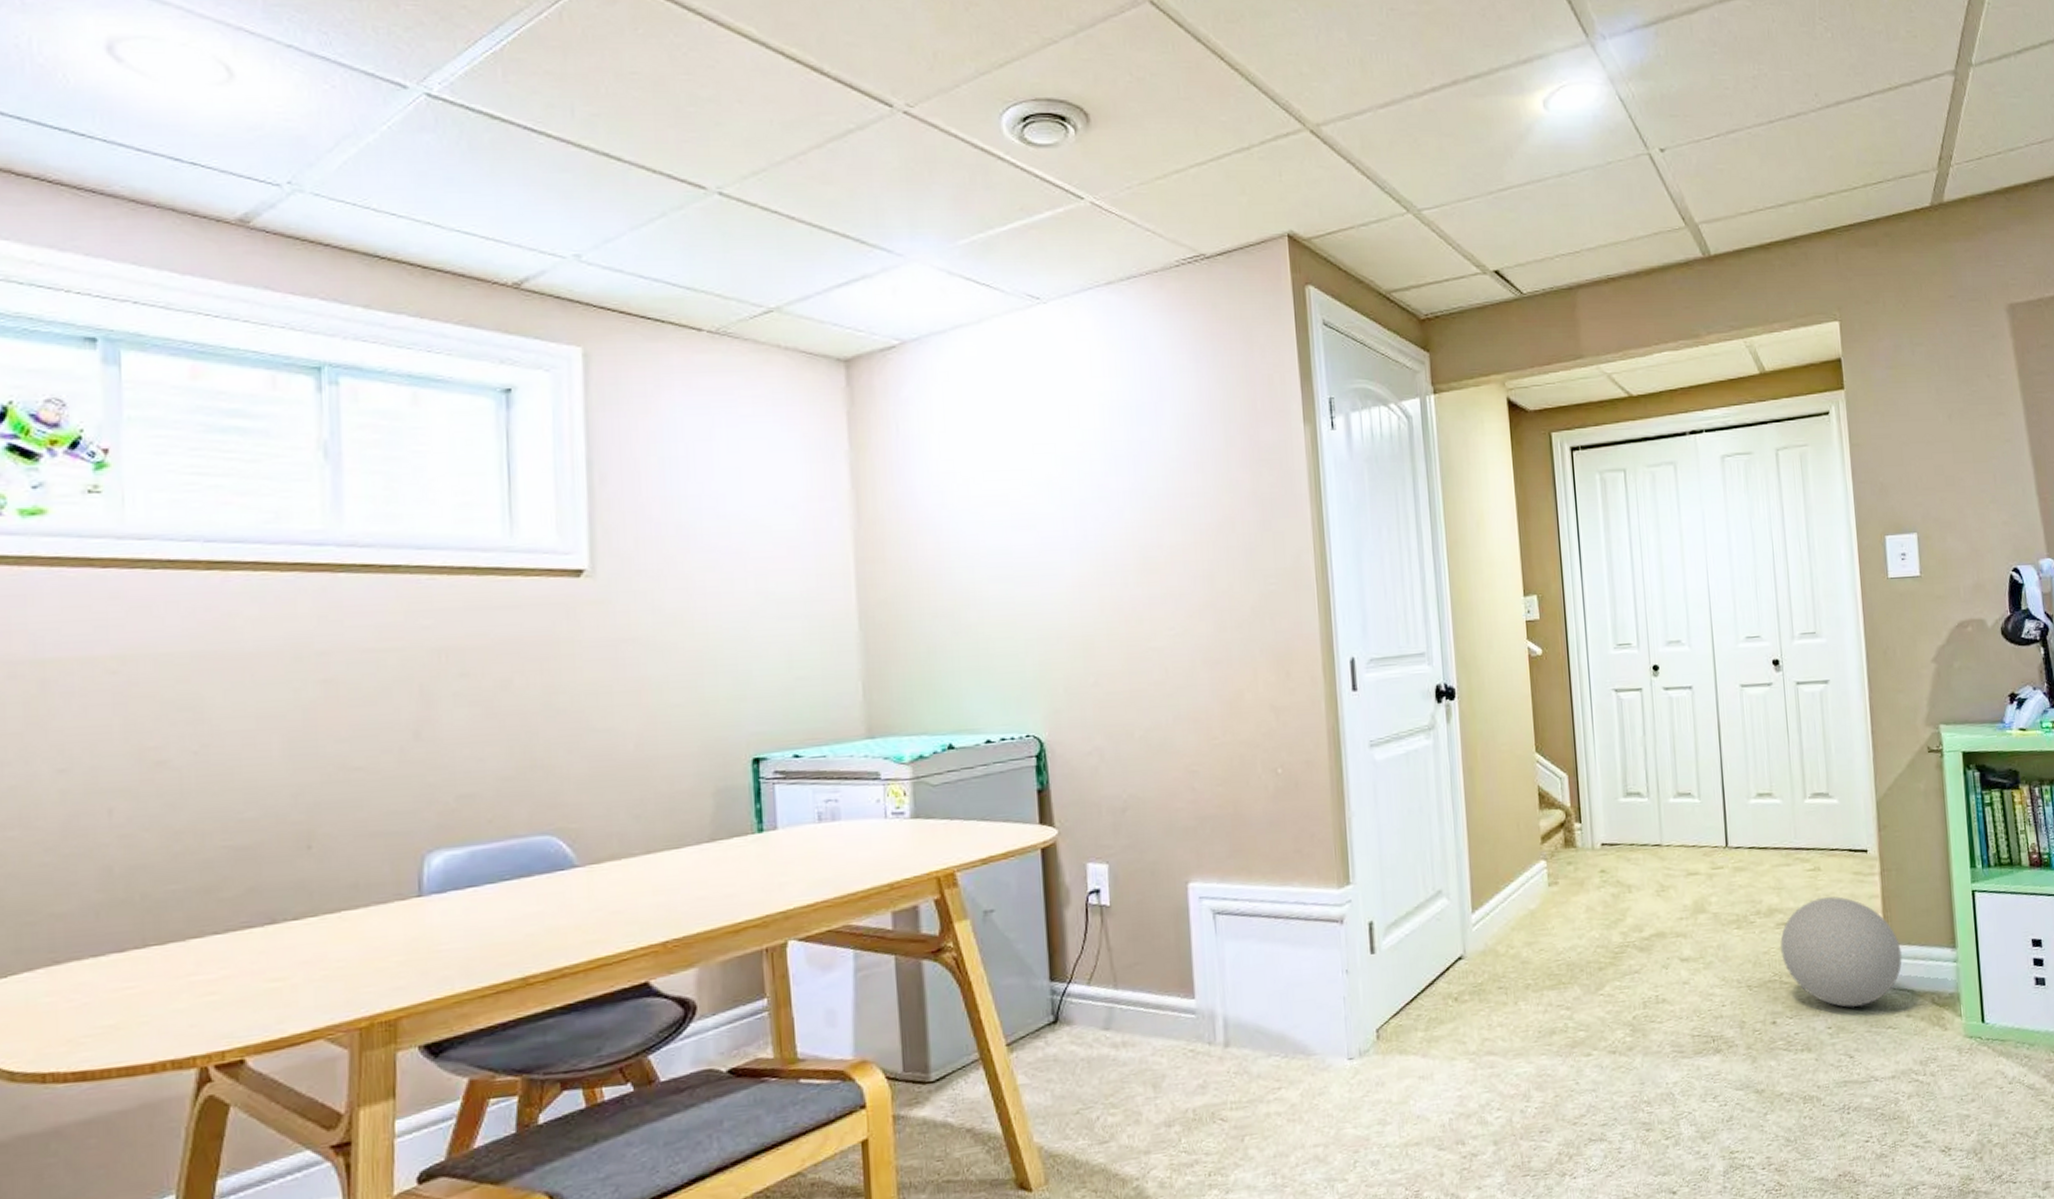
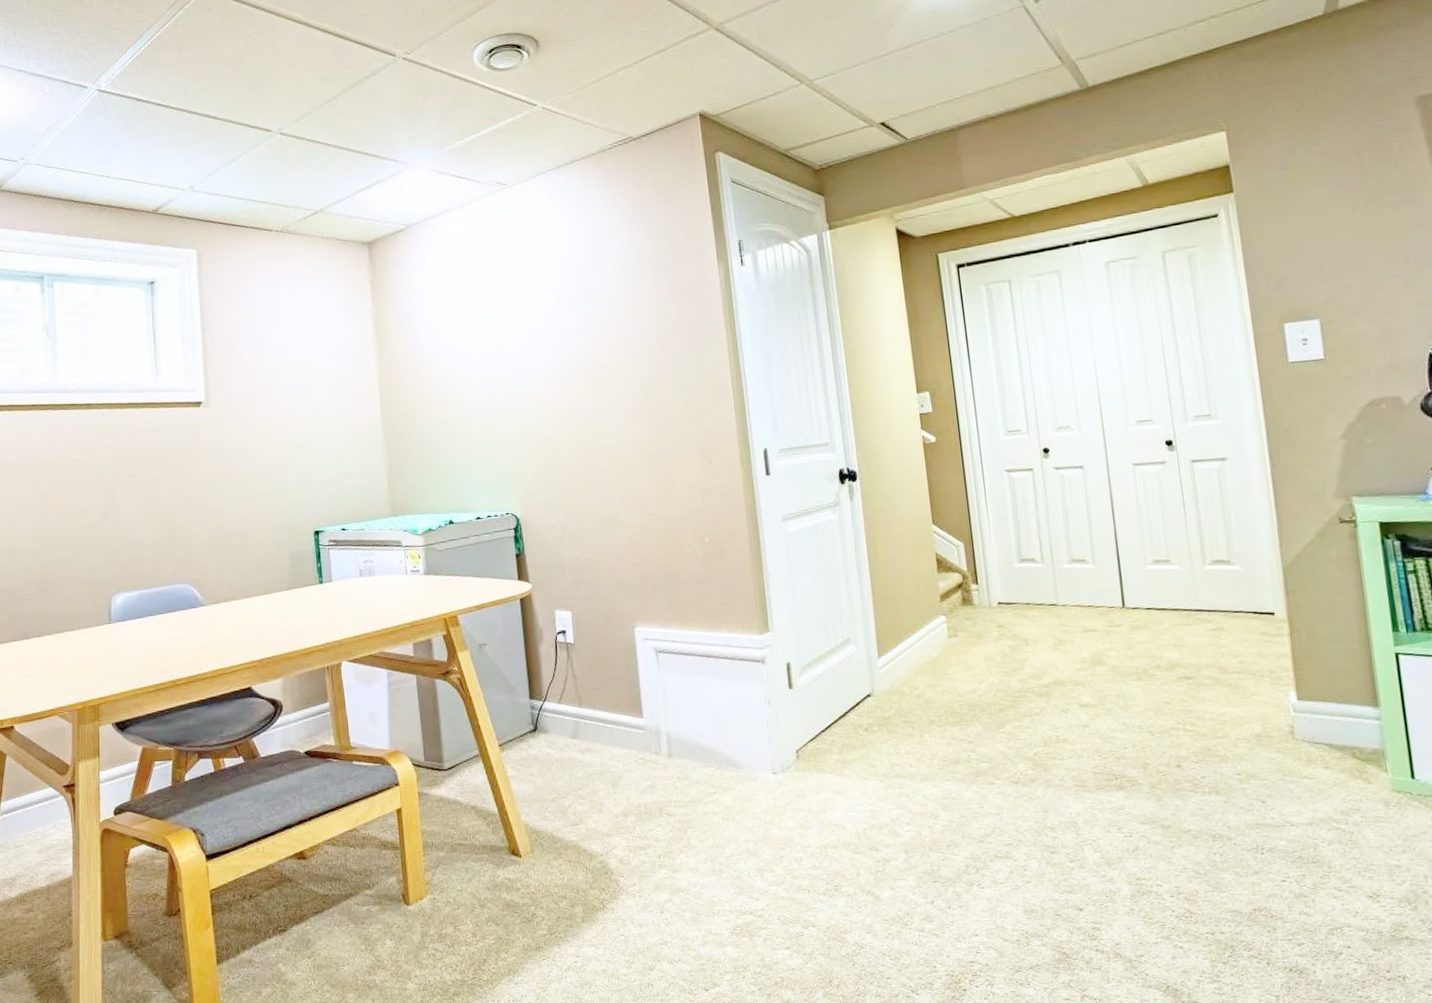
decorative ball: present [1779,896,1902,1008] -> none [1182,654,1317,757]

